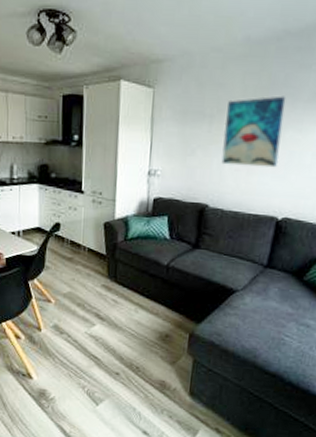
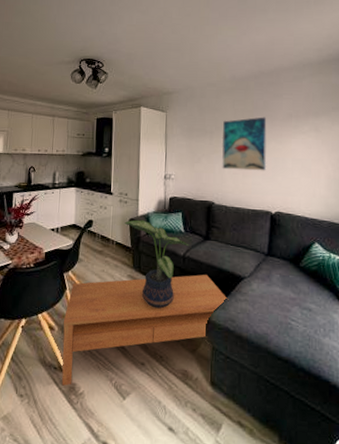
coffee table: none [30,286,217,392] -> present [61,274,229,386]
potted plant: none [98,223,175,321] -> present [125,219,189,309]

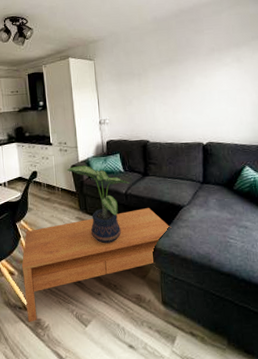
wall art: present [222,117,267,171] -> none [149,53,195,109]

